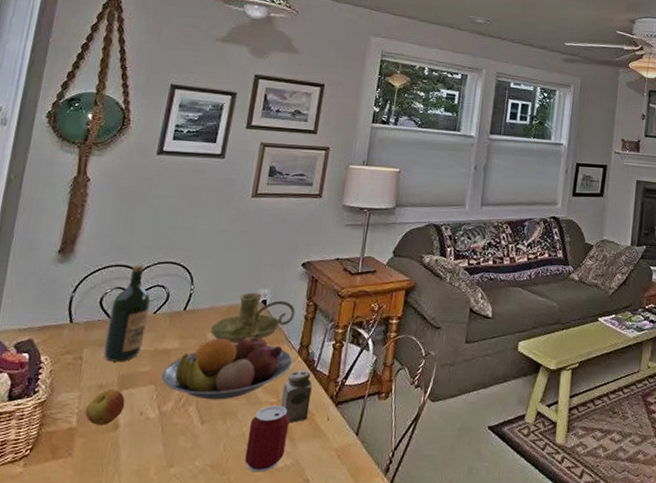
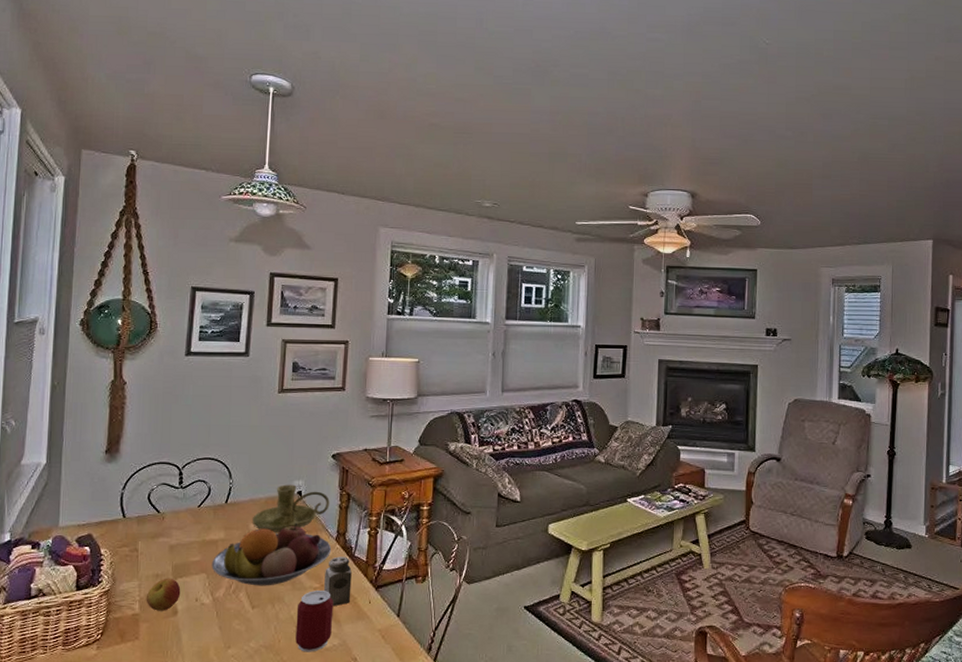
wine bottle: present [103,265,151,362] -> none [156,462,194,553]

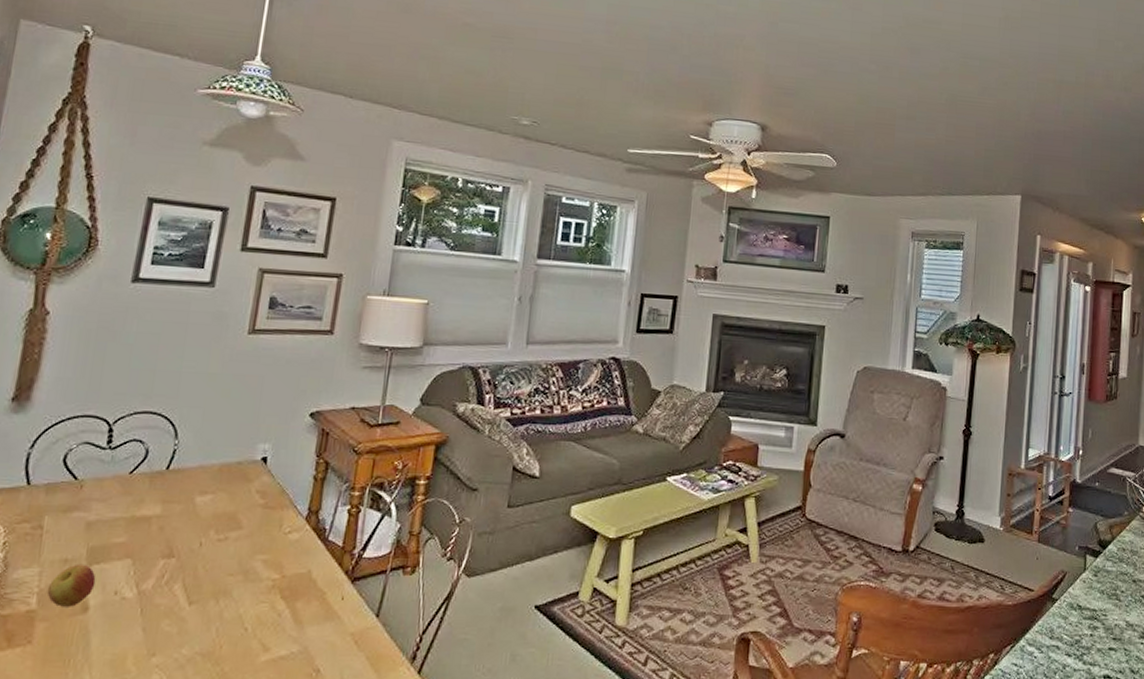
fruit bowl: present [211,523,332,586] -> none [140,496,300,577]
candle holder: present [253,484,330,532] -> none [200,448,302,508]
can: present [295,591,334,652] -> none [242,583,297,662]
salt shaker: present [324,556,352,607] -> none [285,540,323,604]

